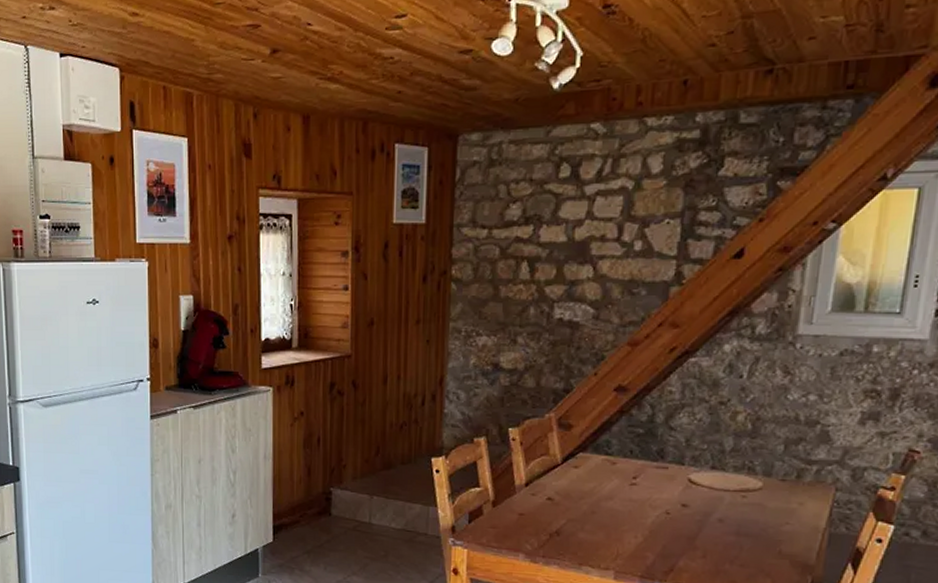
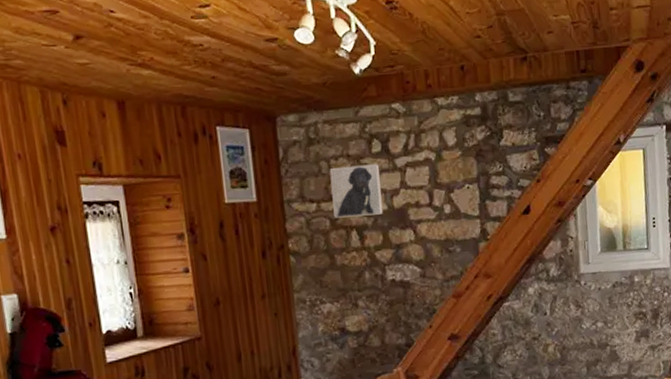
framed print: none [505,190,565,247] -> present [329,164,383,218]

